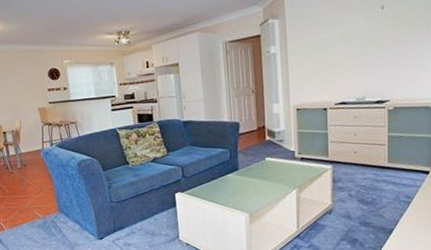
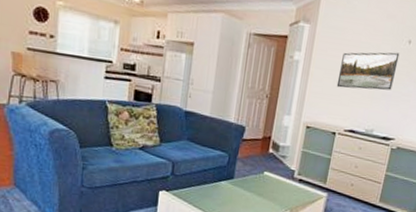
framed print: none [316,20,375,67] -> present [336,52,400,91]

